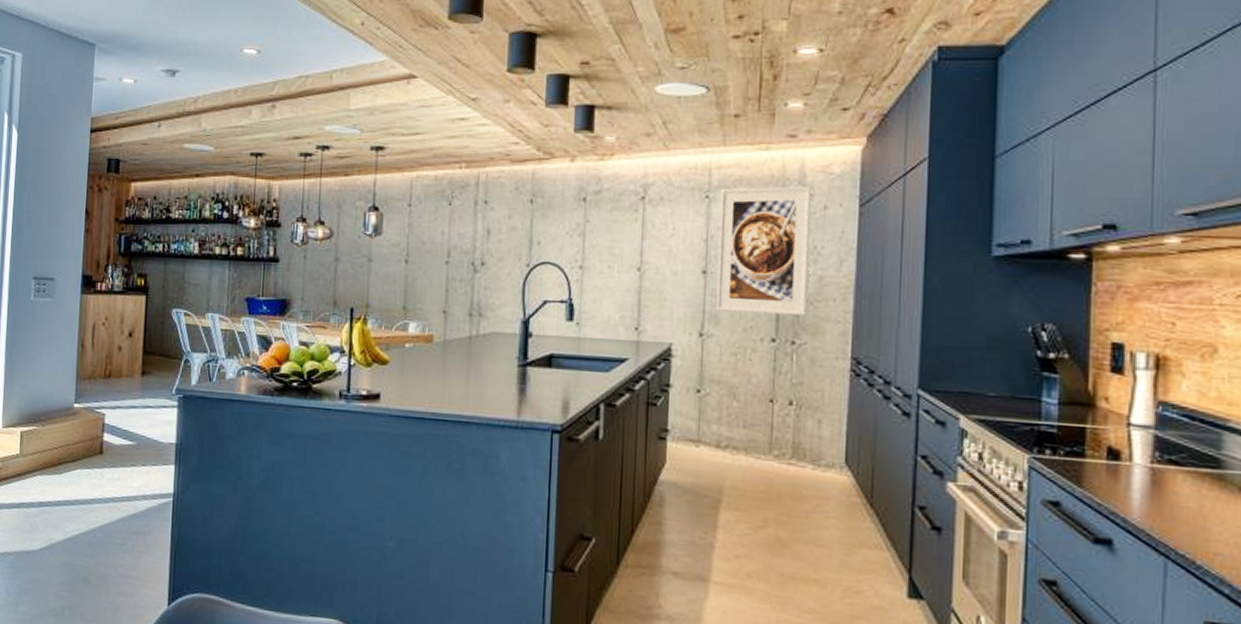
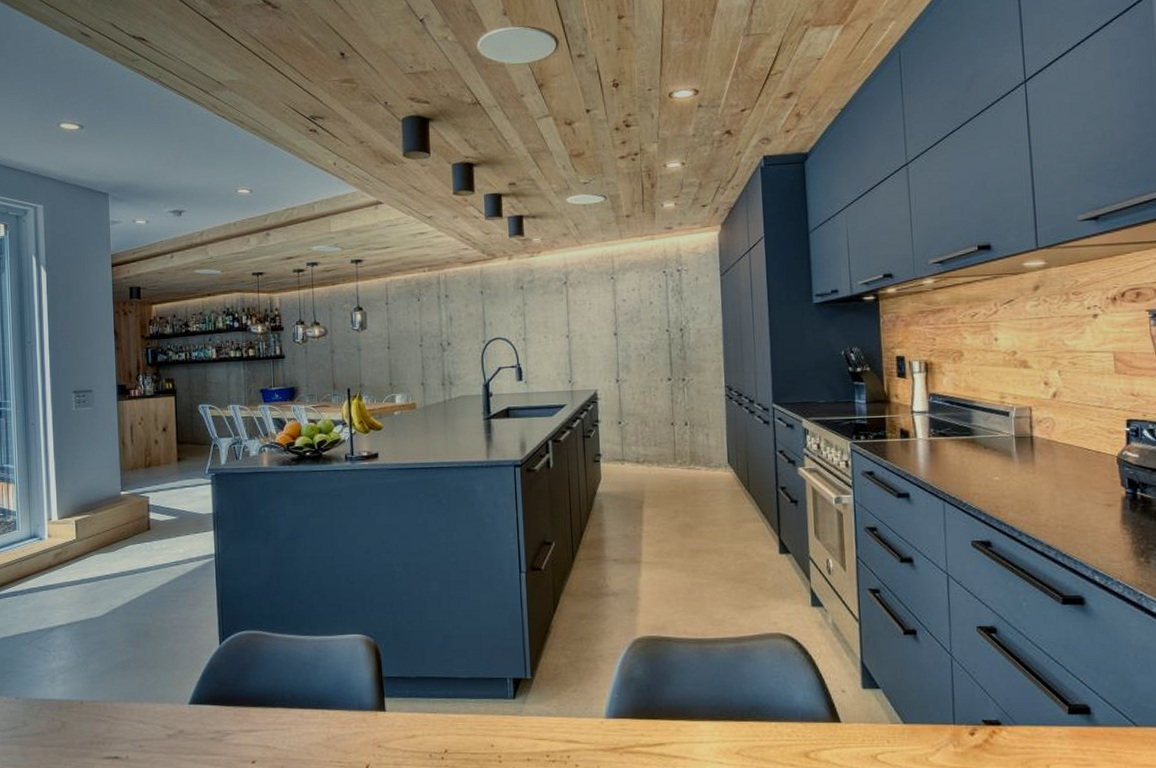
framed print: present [715,186,813,316] -> none [621,264,692,362]

